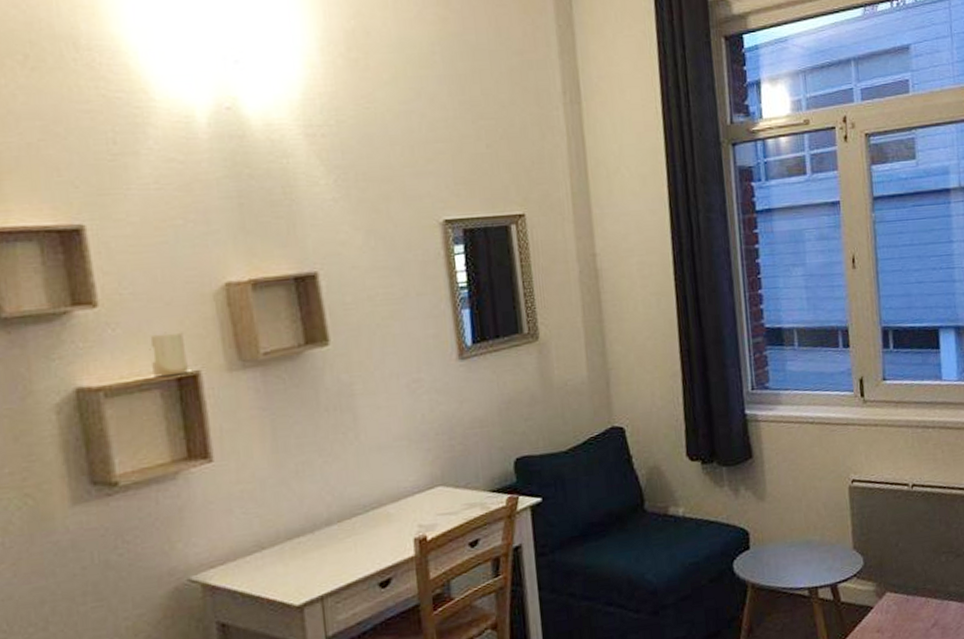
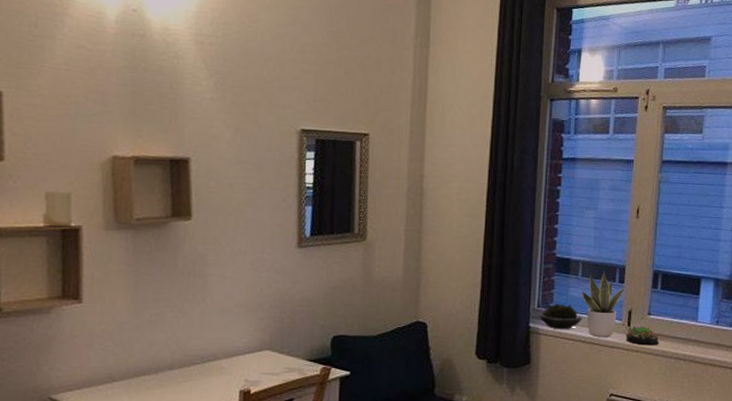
succulent plant: none [754,381,807,413] -> present [538,302,583,329]
potted plant: none [801,336,852,415] -> present [582,270,626,337]
succulent plant: none [860,394,901,417] -> present [626,326,659,345]

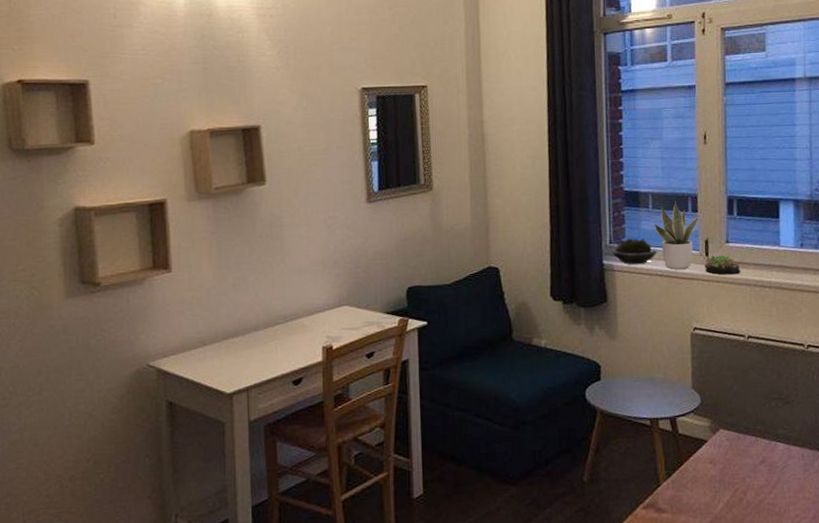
candle: present [41,190,73,227] -> none [130,167,158,202]

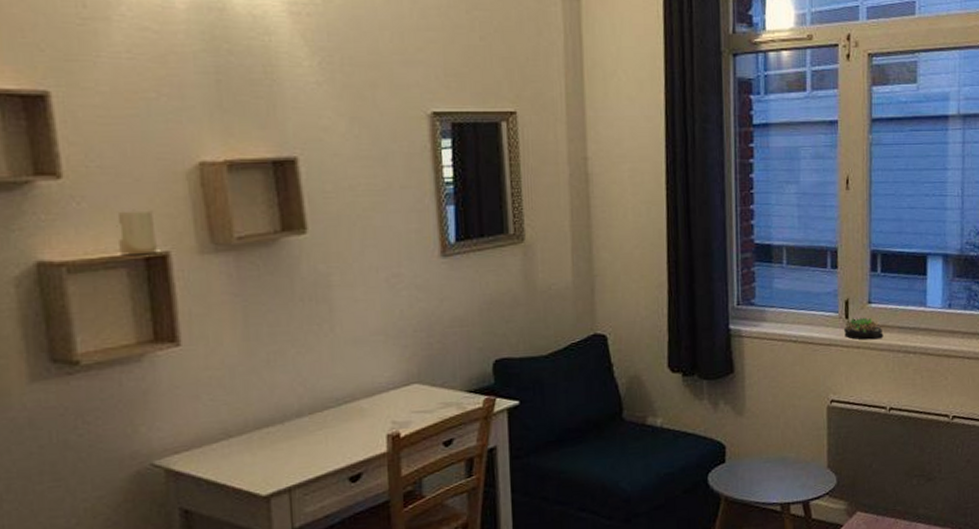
candle: none [130,167,158,202] -> present [115,209,157,256]
succulent plant: present [611,237,658,264] -> none [739,297,792,329]
potted plant: present [654,201,700,269] -> none [788,255,840,334]

